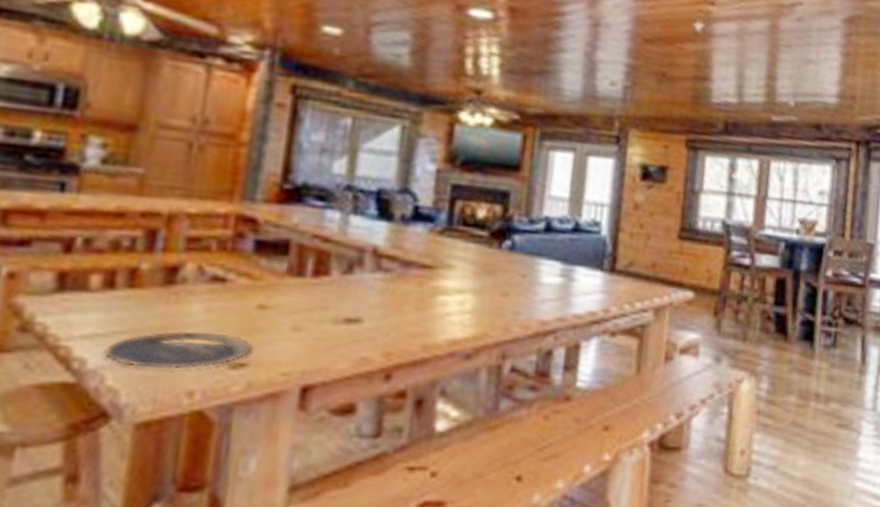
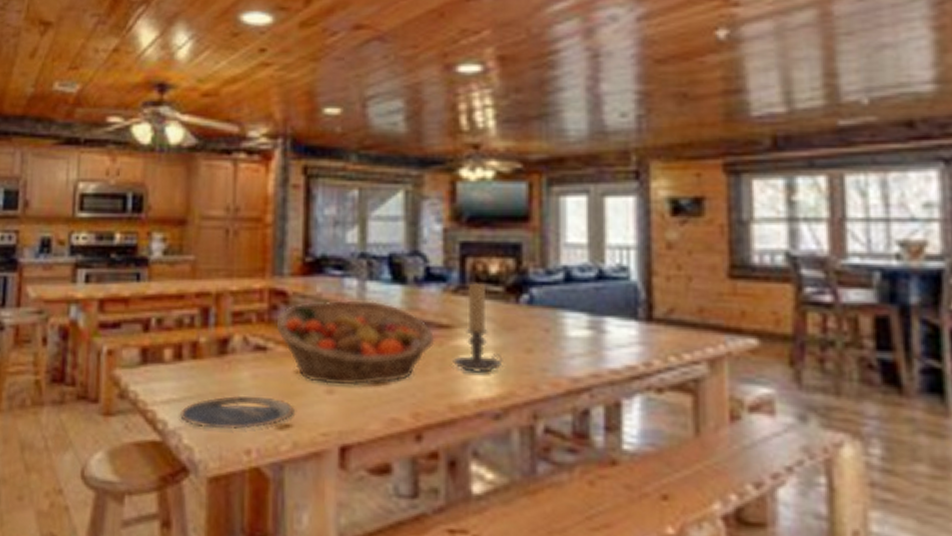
fruit basket: none [239,232,417,323] -> present [276,300,435,386]
candle holder: none [431,226,480,314] -> present [453,283,503,373]

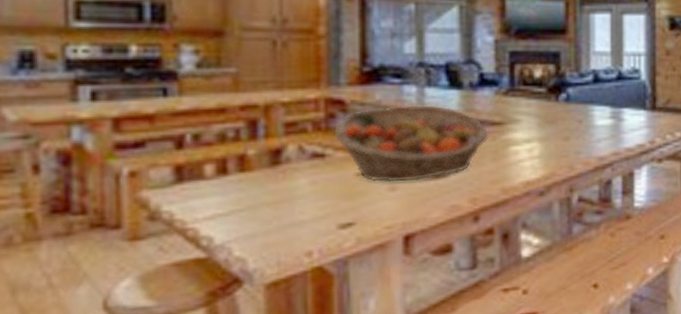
plate: present [180,395,294,430] -> none [229,200,357,238]
candle holder: present [453,283,503,373] -> none [504,86,546,160]

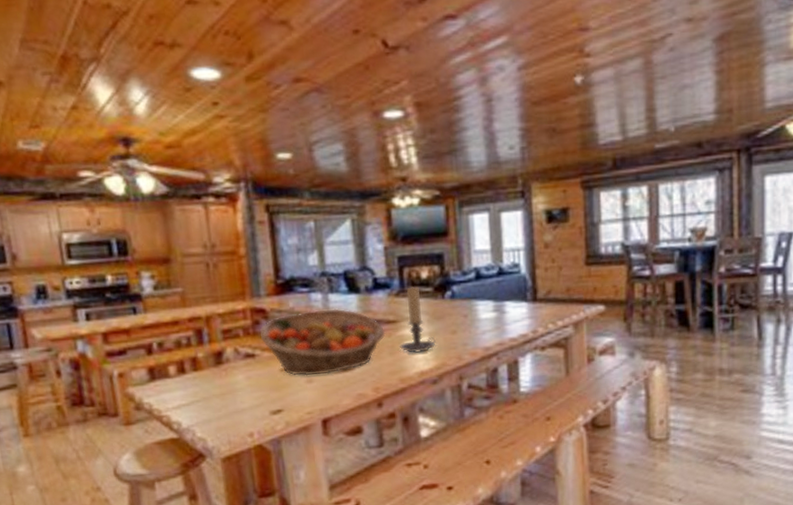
candle holder: none [504,86,546,160] -> present [400,286,436,353]

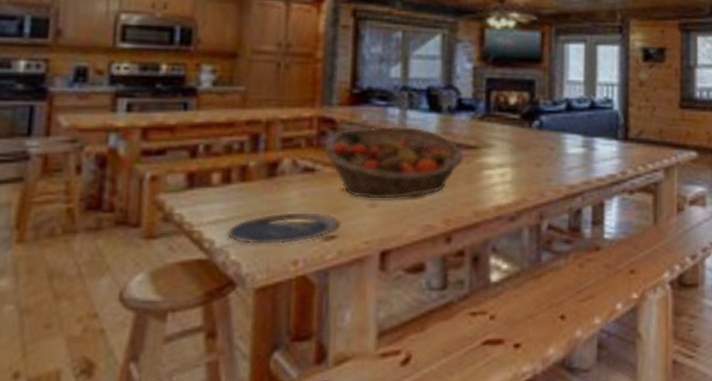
plate: none [191,392,284,423] -> present [228,212,340,244]
candle holder: present [400,286,436,353] -> none [478,112,518,184]

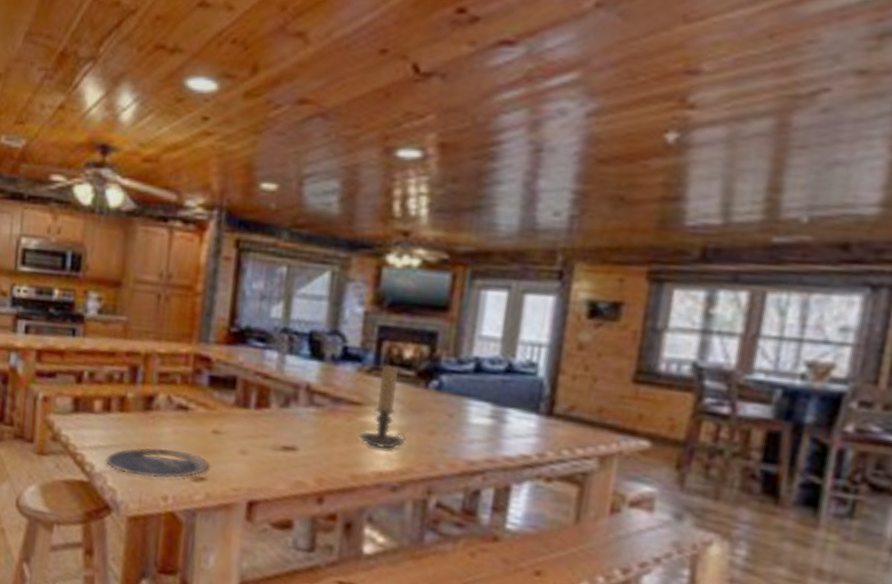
fruit basket: present [324,126,464,199] -> none [198,369,346,450]
candle holder: none [478,112,518,184] -> present [359,365,406,449]

